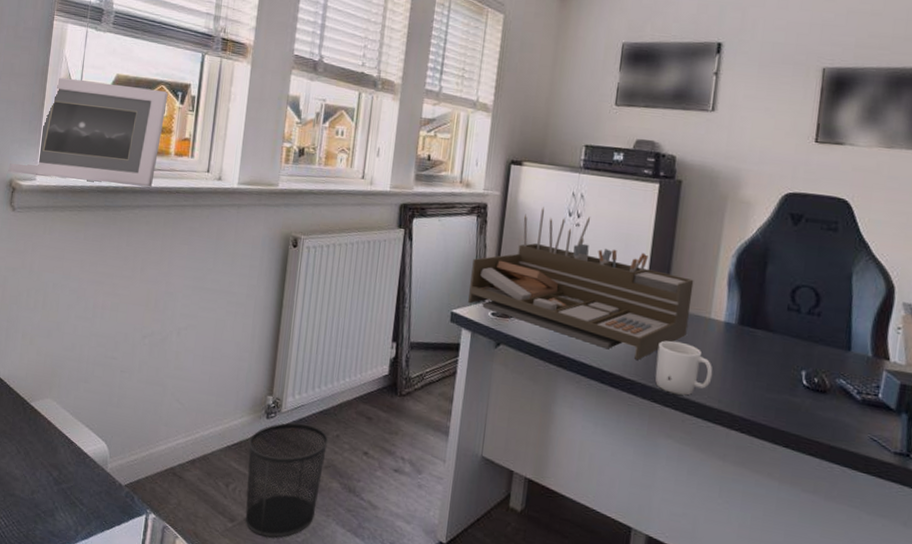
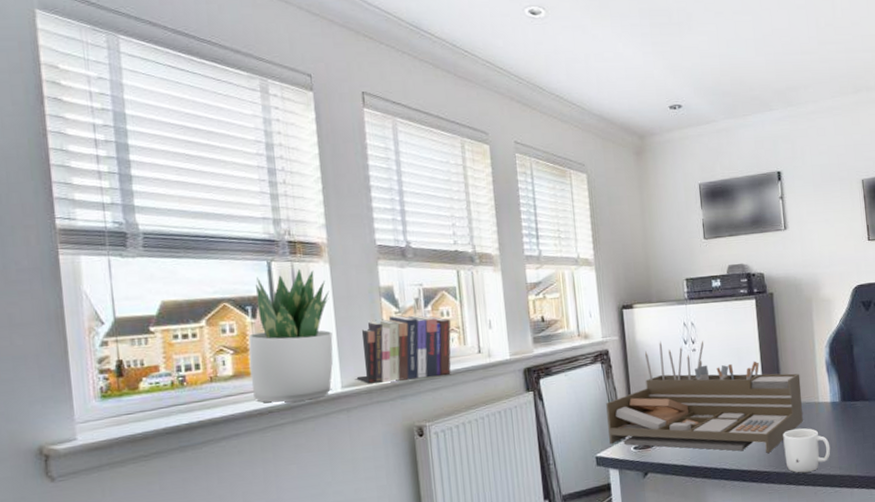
picture frame: present [8,77,168,187] -> none [33,308,237,439]
planter: none [168,65,246,189] -> present [248,269,334,404]
books: none [250,125,344,193] -> present [355,315,451,385]

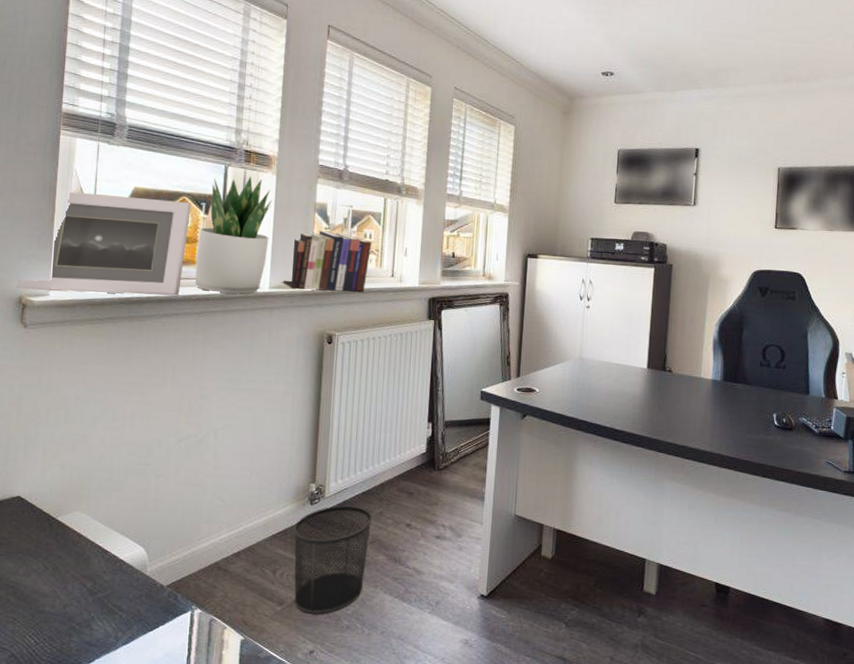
picture frame: none [33,308,237,439] -> present [16,191,191,296]
desk organizer: present [606,340,803,453] -> none [496,293,686,417]
mug: present [783,428,831,473] -> none [658,399,705,444]

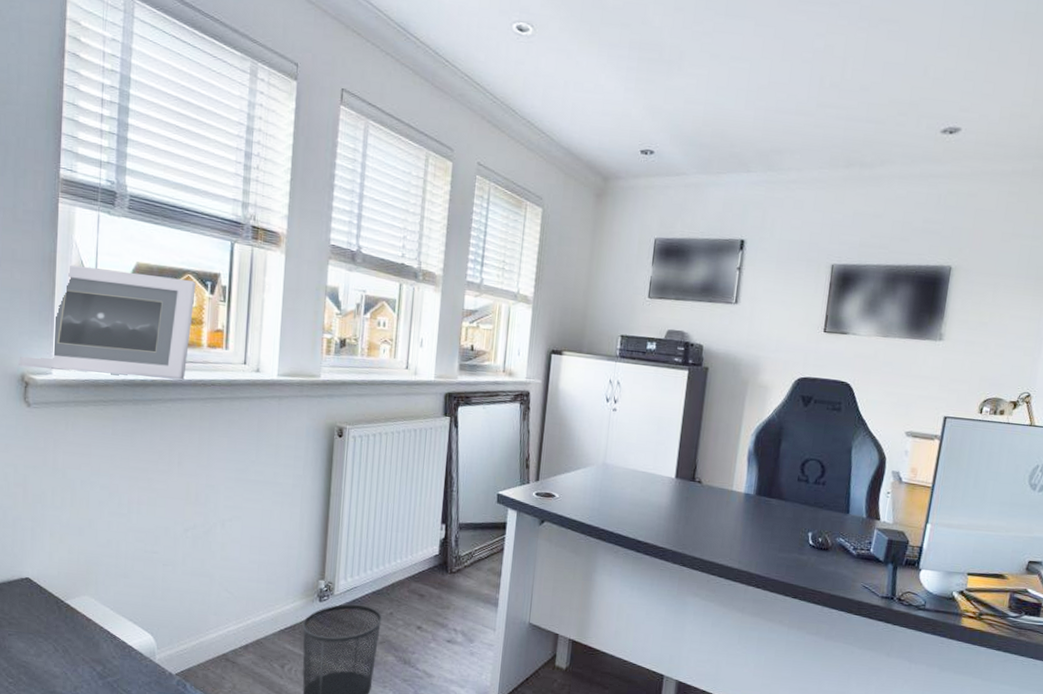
planter: present [195,176,273,294] -> none [201,254,281,381]
books: present [281,230,372,292] -> none [290,316,386,384]

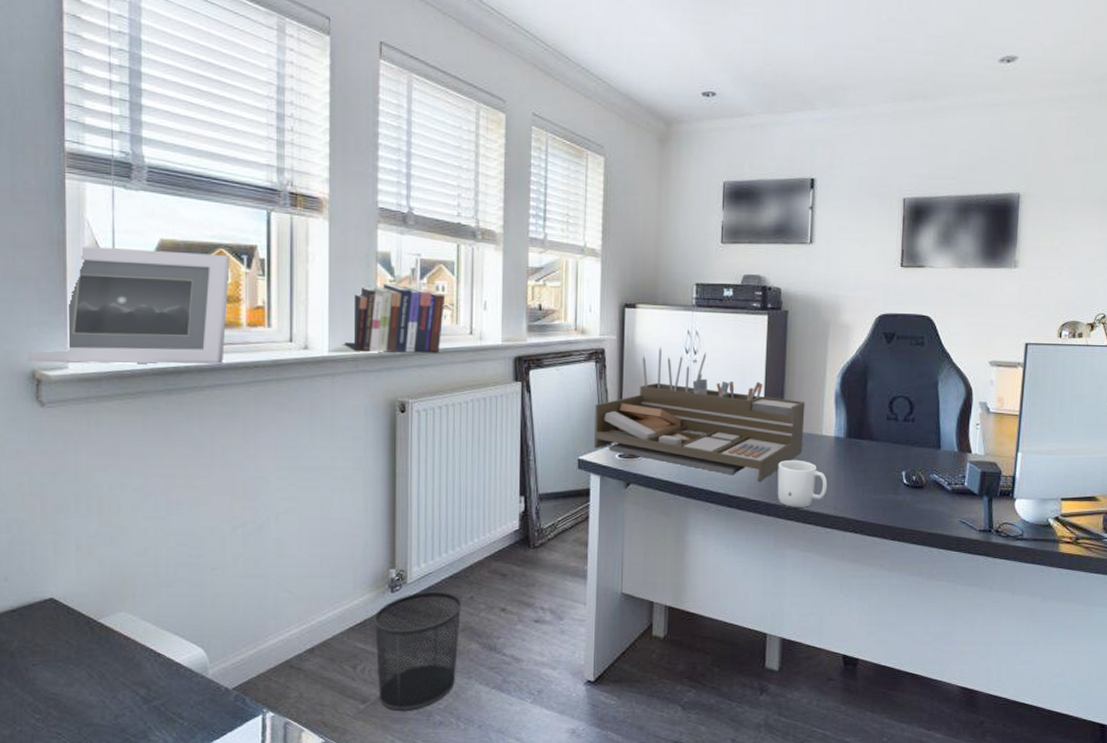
books: none [290,316,386,384] -> present [342,283,446,353]
desk organizer: none [513,393,719,530] -> present [593,347,805,481]
mug: none [684,511,734,559] -> present [777,459,828,508]

